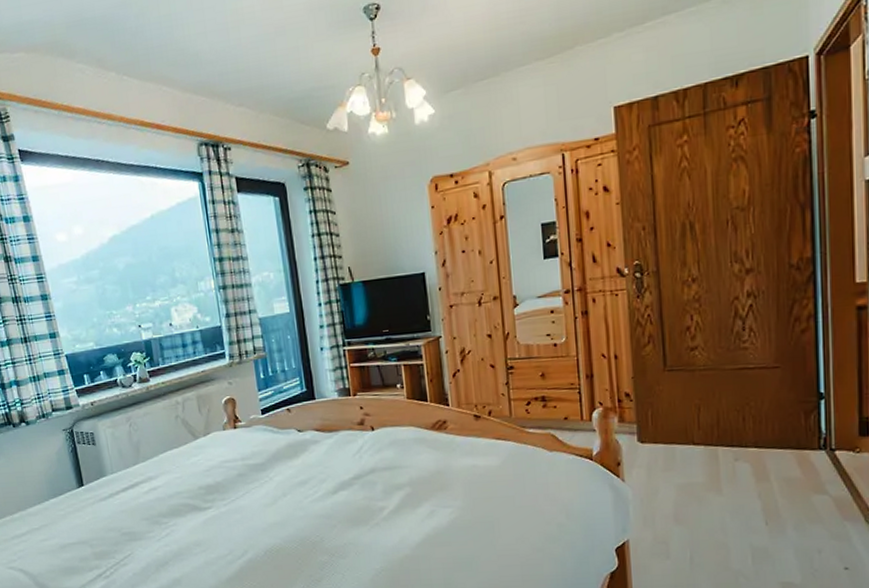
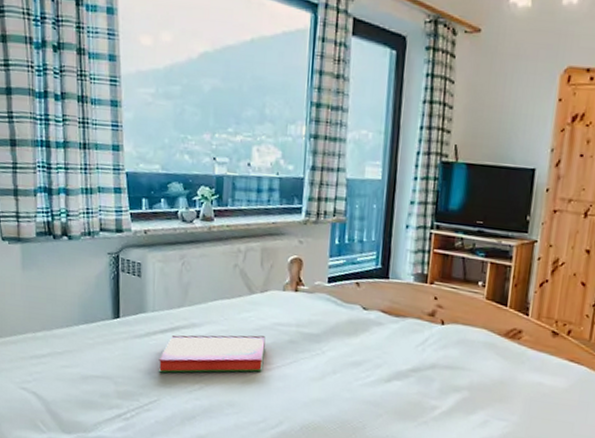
hardback book: none [125,475,219,528] -> present [158,335,266,373]

